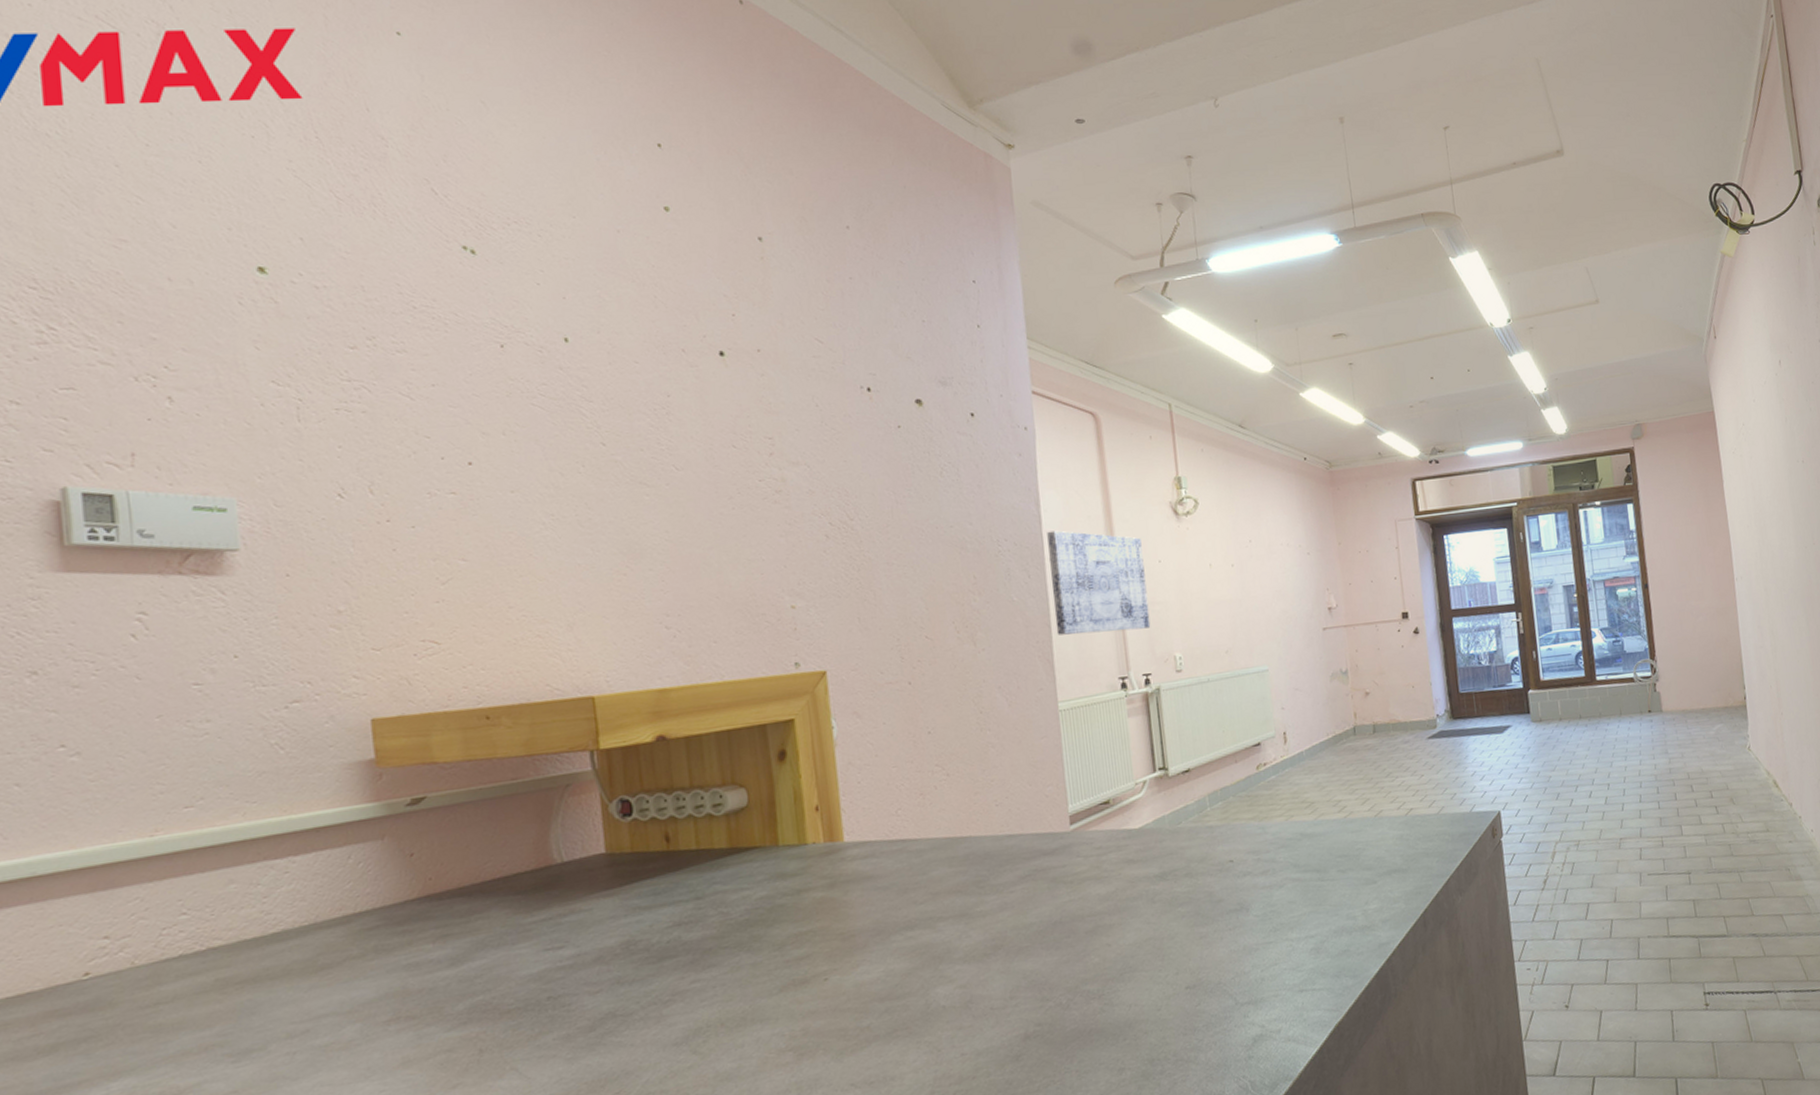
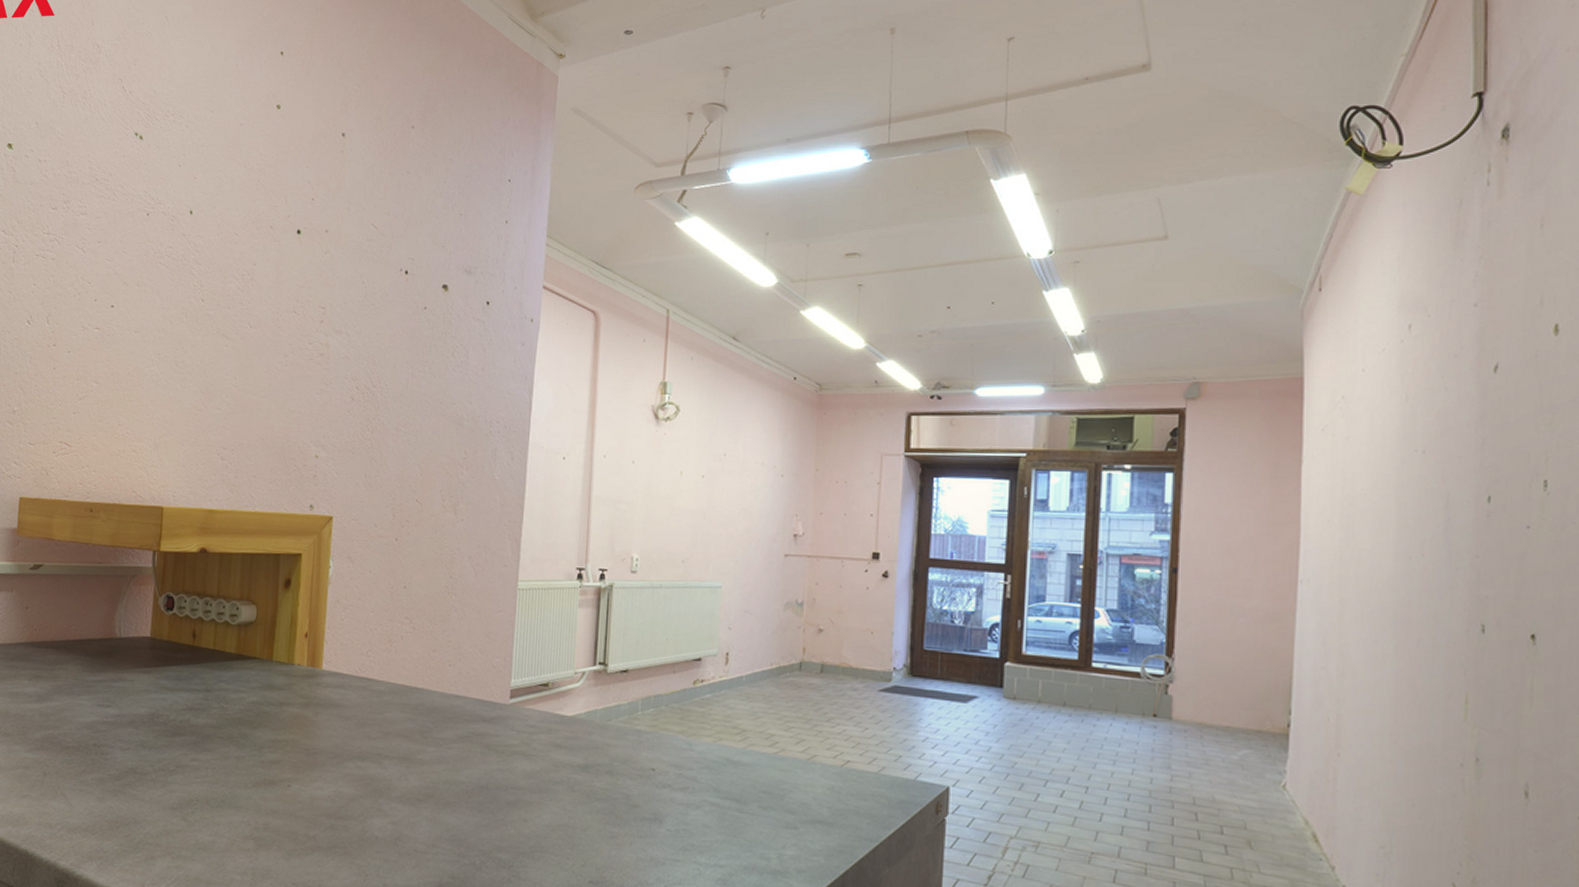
wall art: present [1047,530,1151,635] -> none [528,419,619,525]

